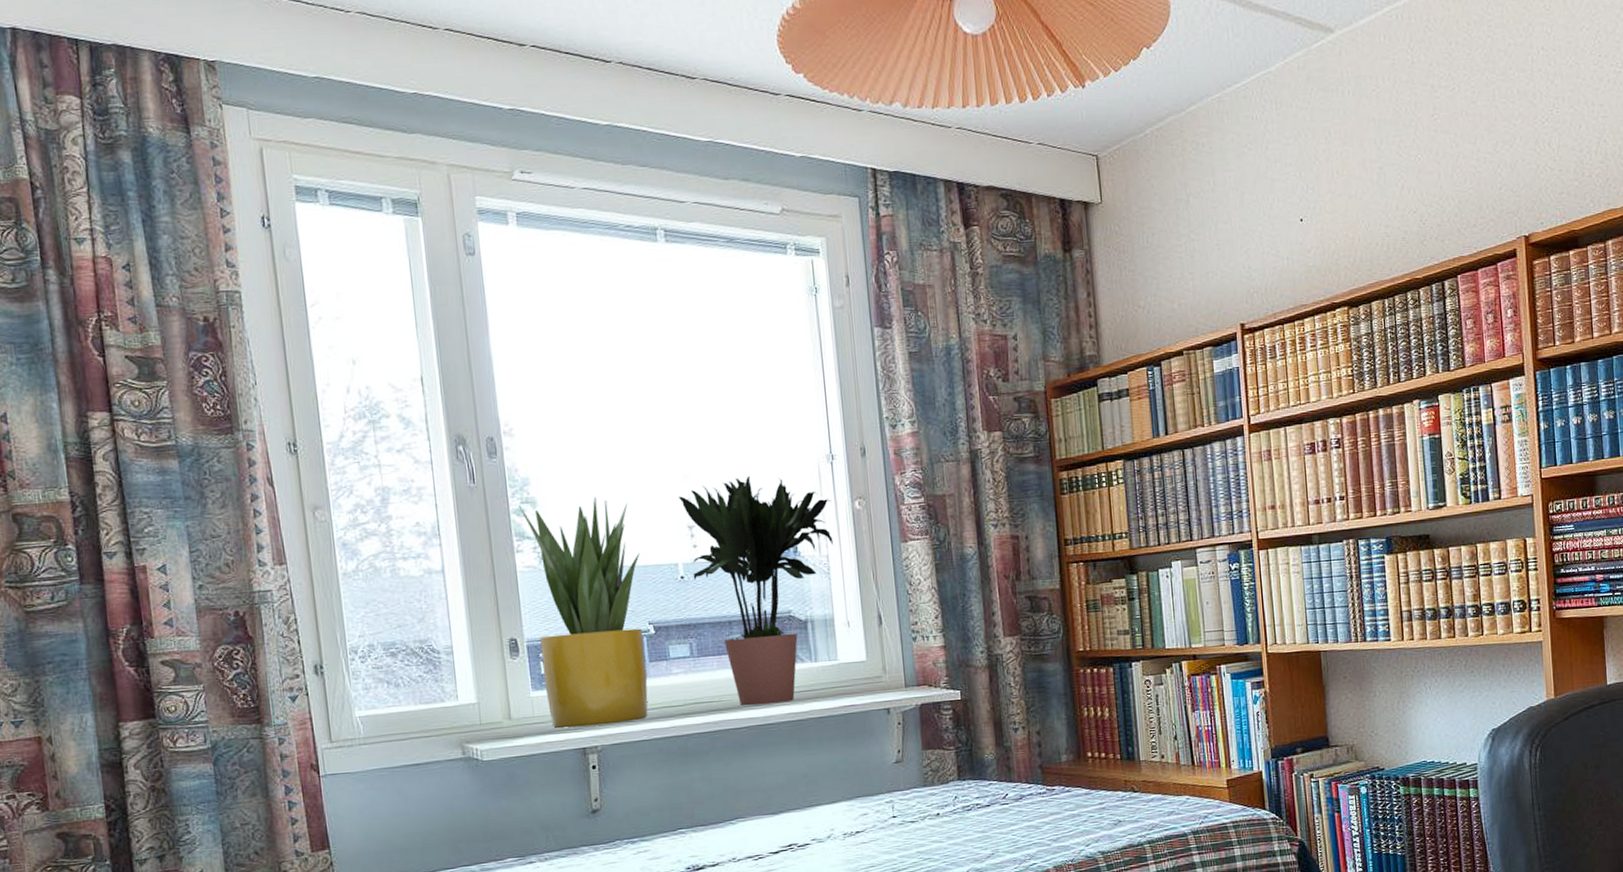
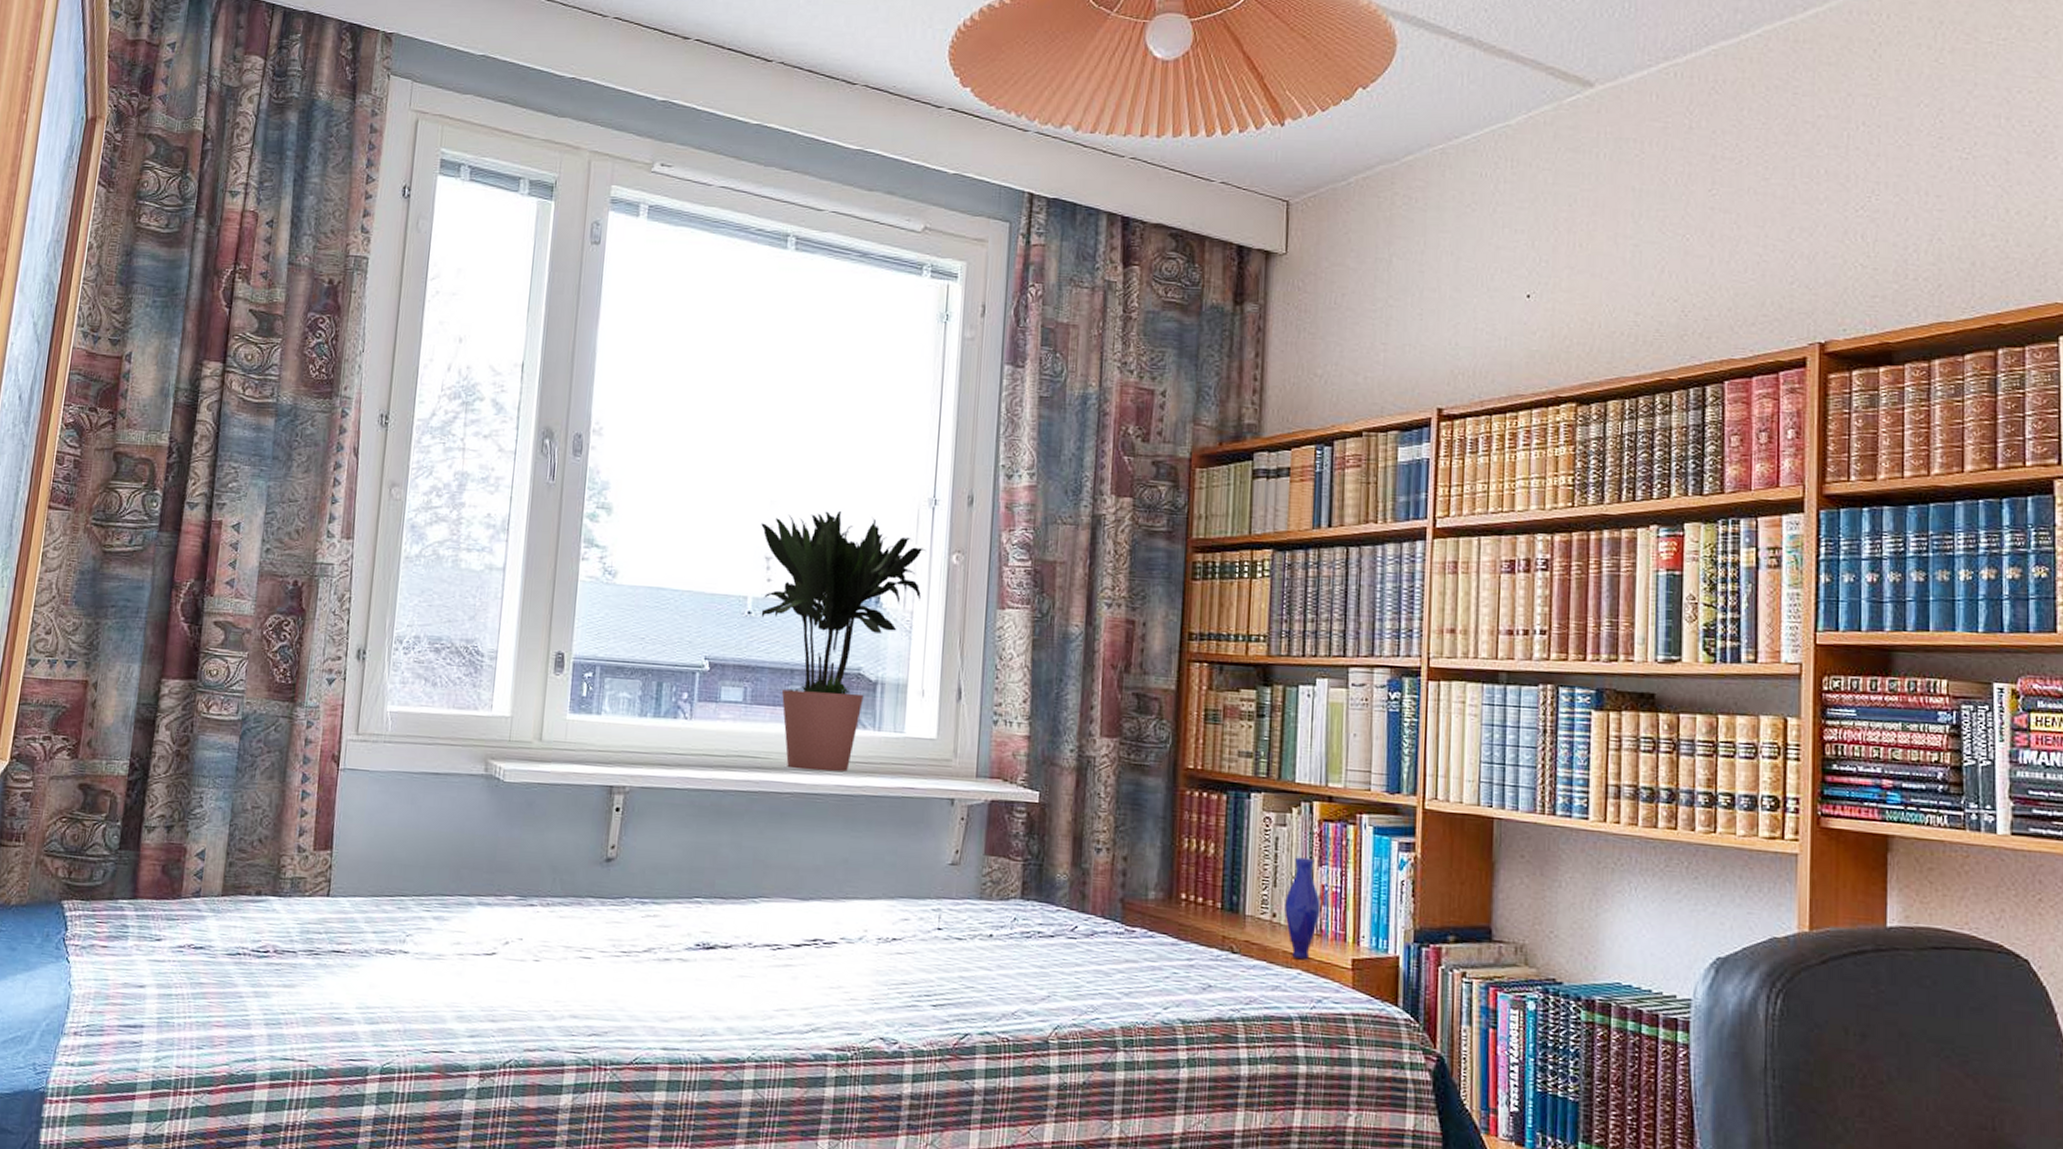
planter: present [519,497,648,729] -> none [582,510,709,765]
vase: none [1169,707,1198,788] -> present [1284,857,1321,960]

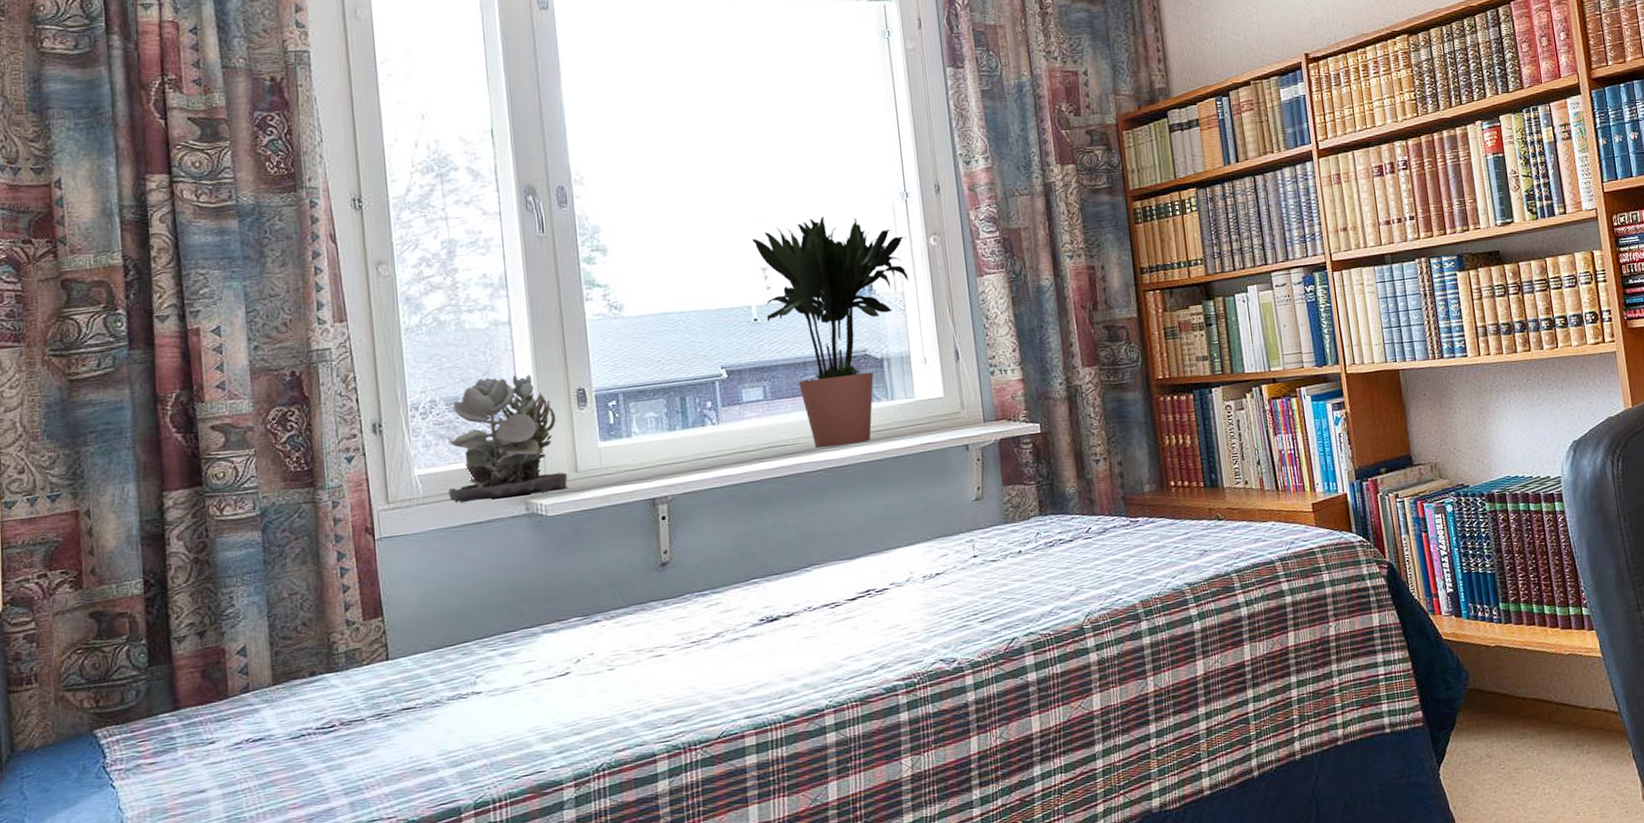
succulent plant: none [415,622,531,758] -> present [448,374,567,504]
vase: present [1284,857,1321,960] -> none [1252,431,1282,514]

